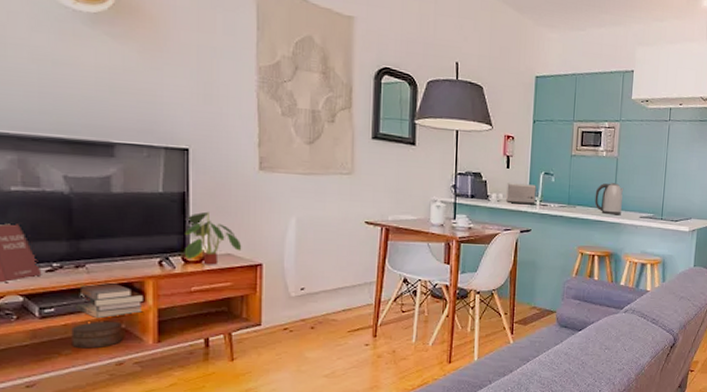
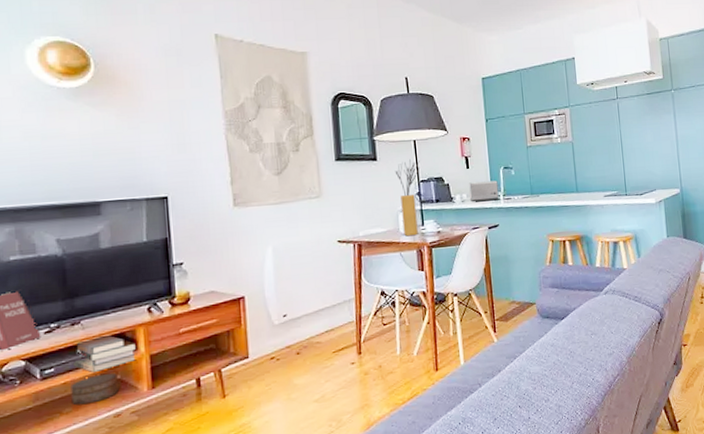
plant: present [184,211,242,265] -> none [169,253,224,306]
vase: none [432,149,460,228] -> present [394,159,420,237]
kettle: present [594,183,624,216] -> none [556,166,585,199]

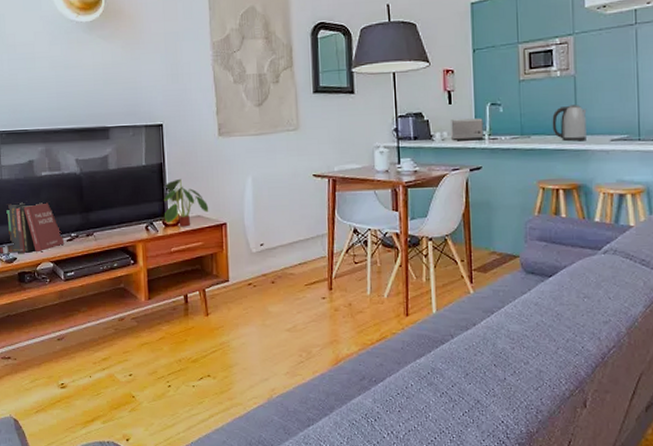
decorative box: present [70,373,118,406] -> none [86,281,122,306]
books: present [74,335,136,372] -> none [88,248,136,279]
plant: none [169,253,224,306] -> present [163,178,209,227]
vase: present [394,159,420,237] -> none [372,93,399,174]
kettle: none [556,166,585,199] -> present [552,105,587,142]

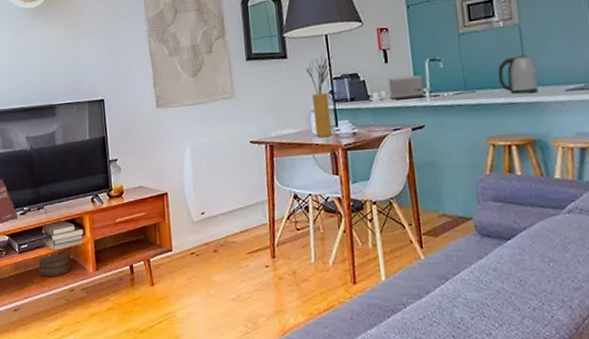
decorative box: none [86,281,122,306] -> present [39,252,72,278]
books: none [88,248,136,279] -> present [40,220,83,251]
plant: present [163,178,209,227] -> none [106,151,151,198]
vase: none [372,93,399,174] -> present [305,55,333,138]

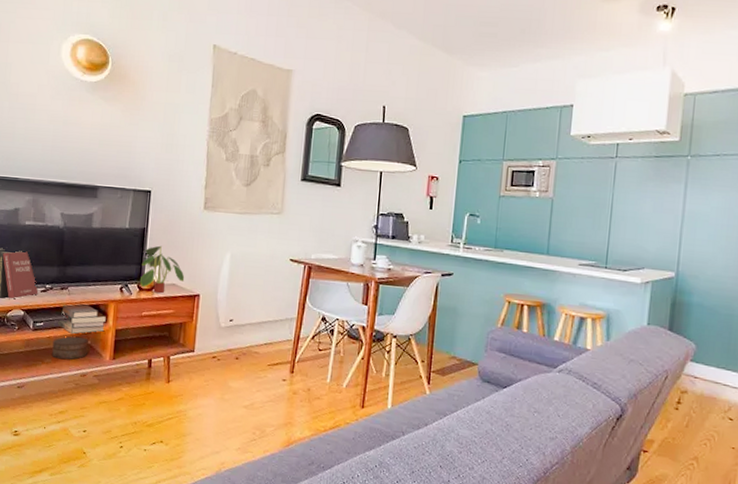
plant: none [106,151,151,198] -> present [139,245,185,294]
vase: present [305,55,333,138] -> none [354,190,383,269]
toaster: present [387,75,425,101] -> none [427,224,462,248]
kettle: present [497,55,538,95] -> none [525,226,560,262]

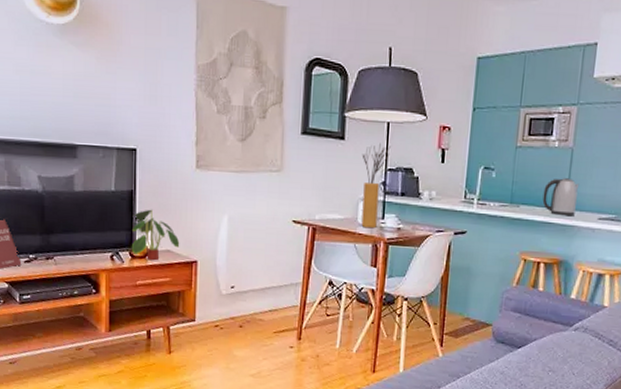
decorative box: present [52,336,88,360] -> none [43,309,81,334]
books: present [58,304,106,334] -> none [46,274,98,306]
vase: none [354,190,383,269] -> present [361,143,391,229]
kettle: none [525,226,560,262] -> present [542,178,580,217]

